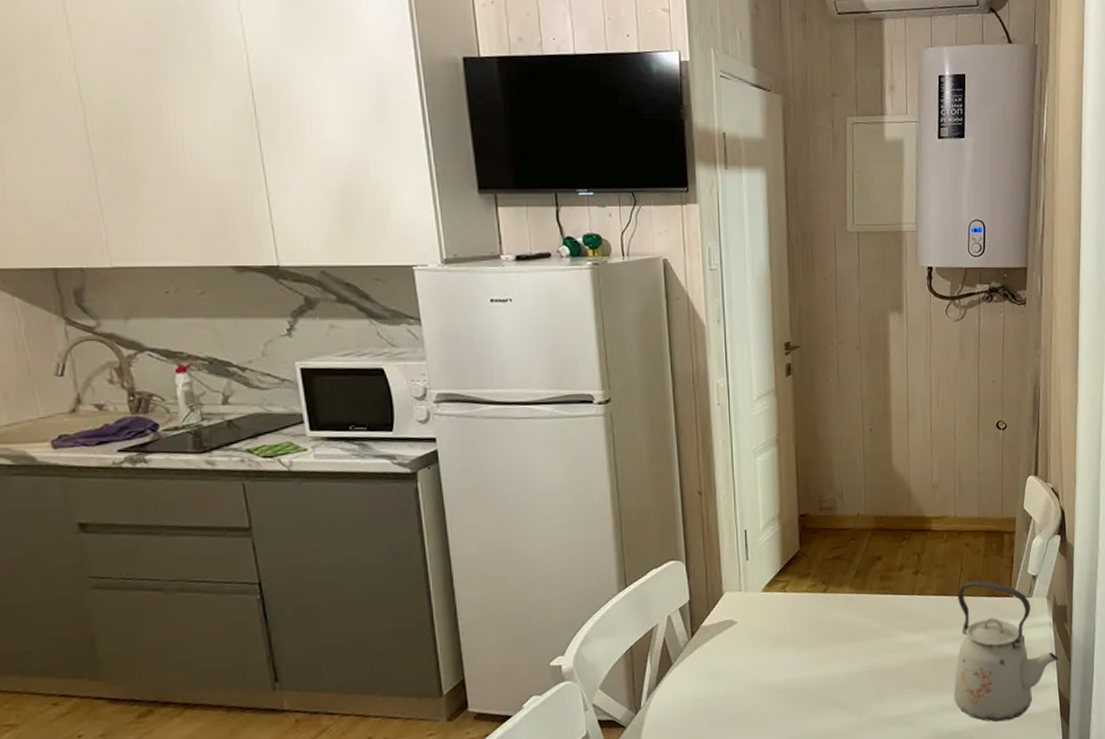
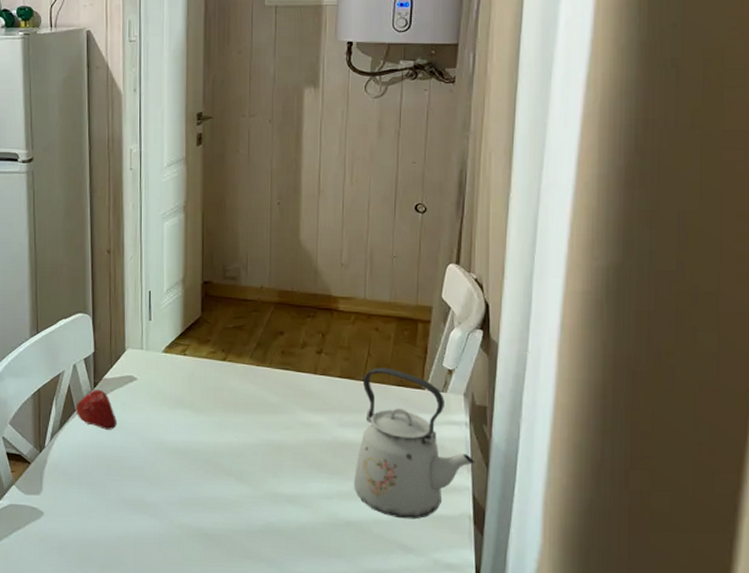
fruit: none [672,639,719,680] -> present [76,390,117,430]

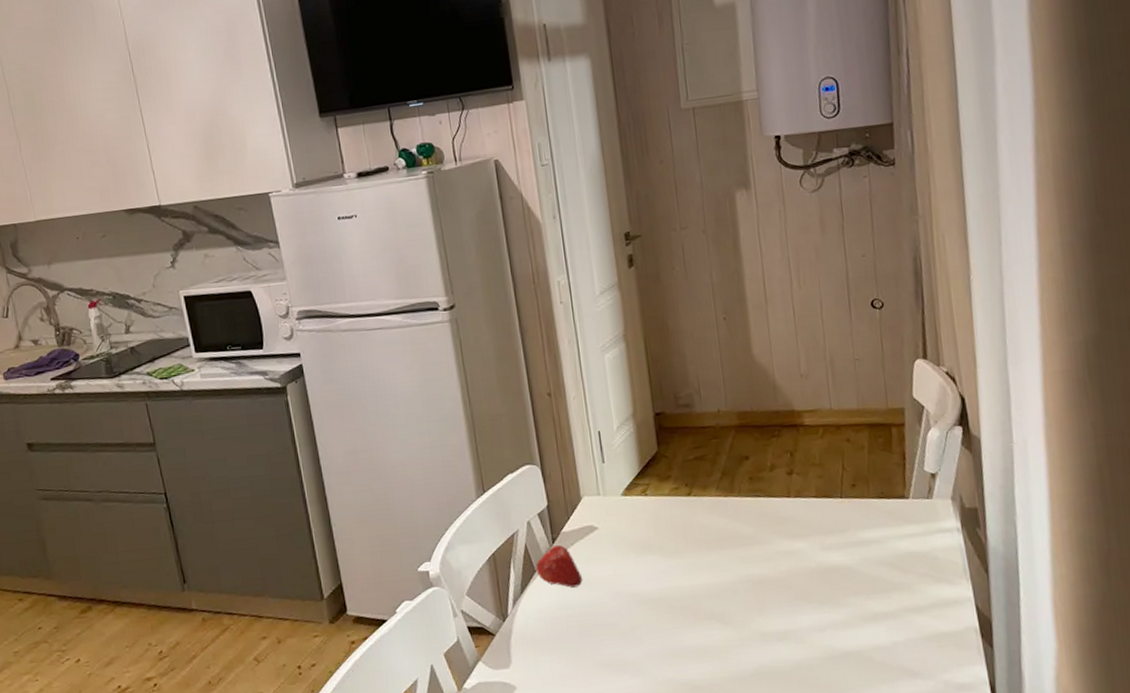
kettle: present [354,367,475,519] -> none [840,480,974,642]

